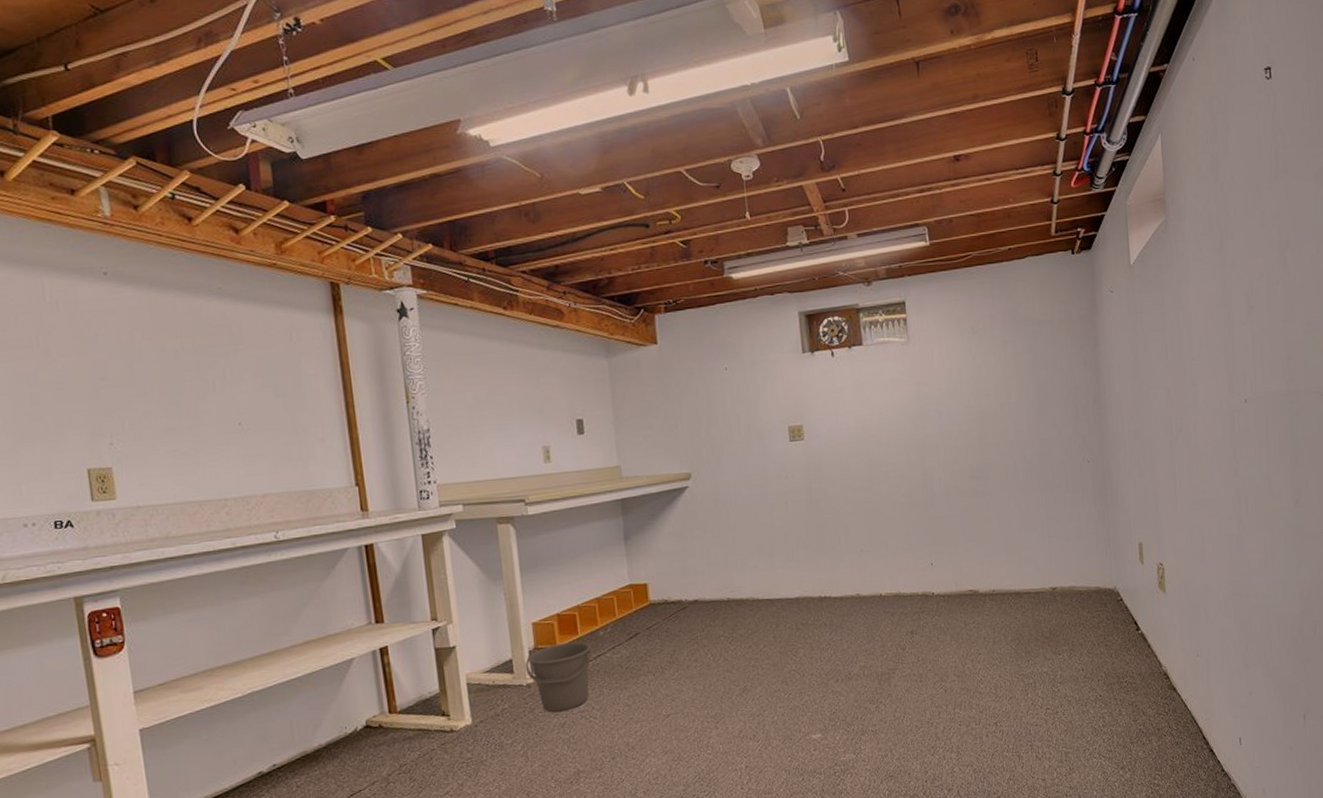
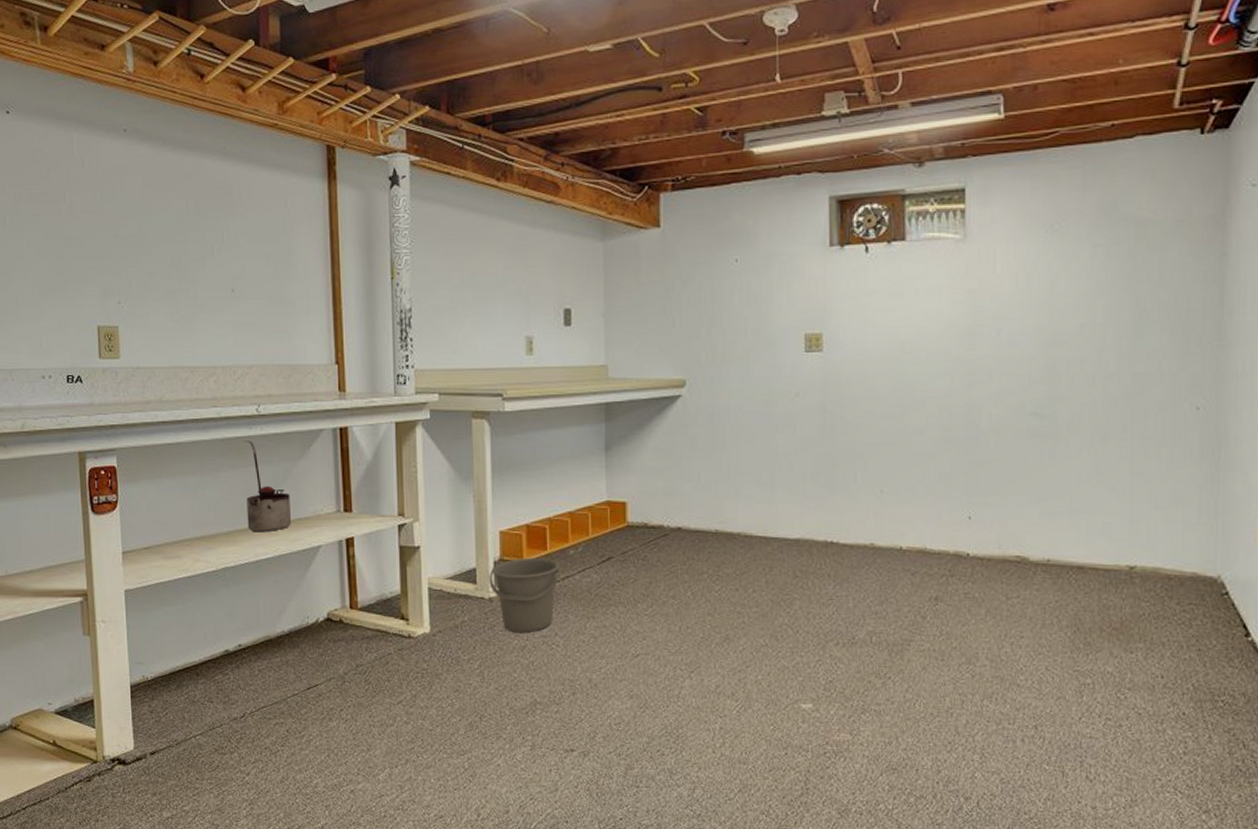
paint can: none [262,567,322,654] -> present [243,441,292,532]

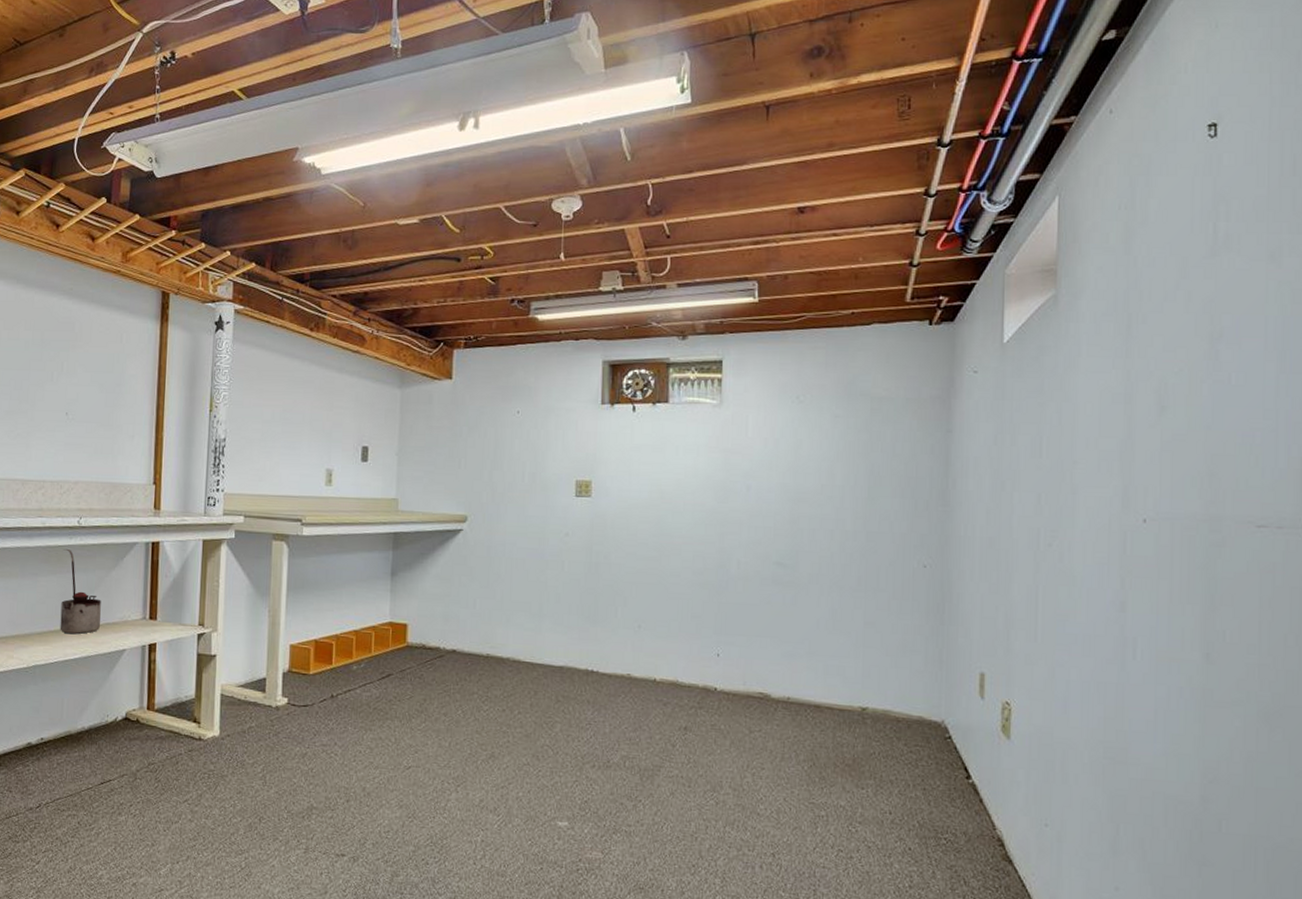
bucket: present [489,557,561,632] -> none [277,670,344,741]

